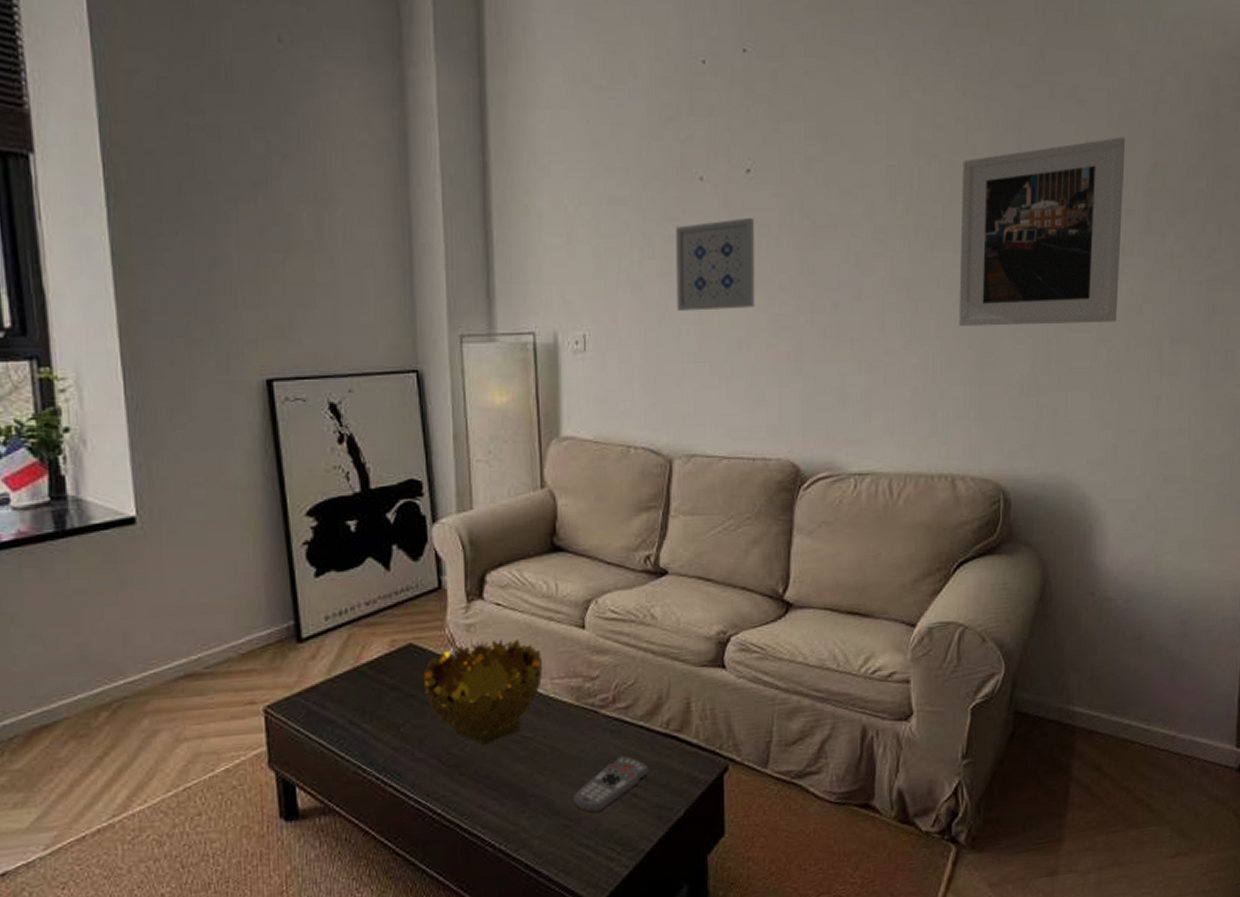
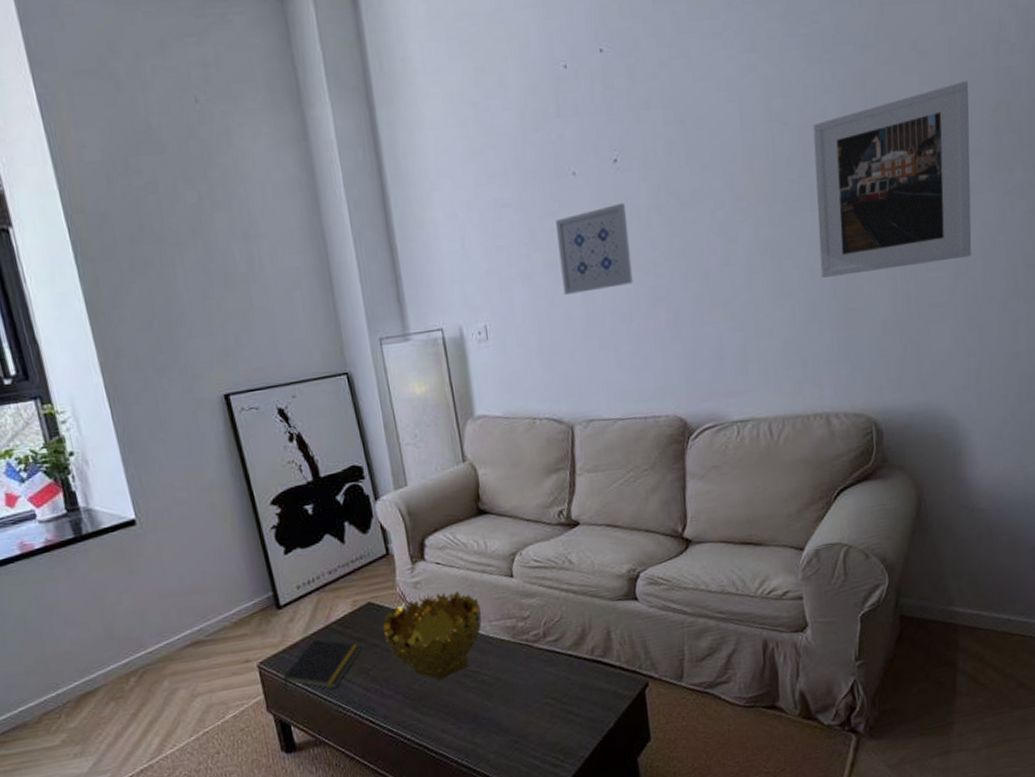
notepad: none [294,683,394,746] -> present [283,639,361,693]
remote control: present [574,755,650,813] -> none [519,680,581,730]

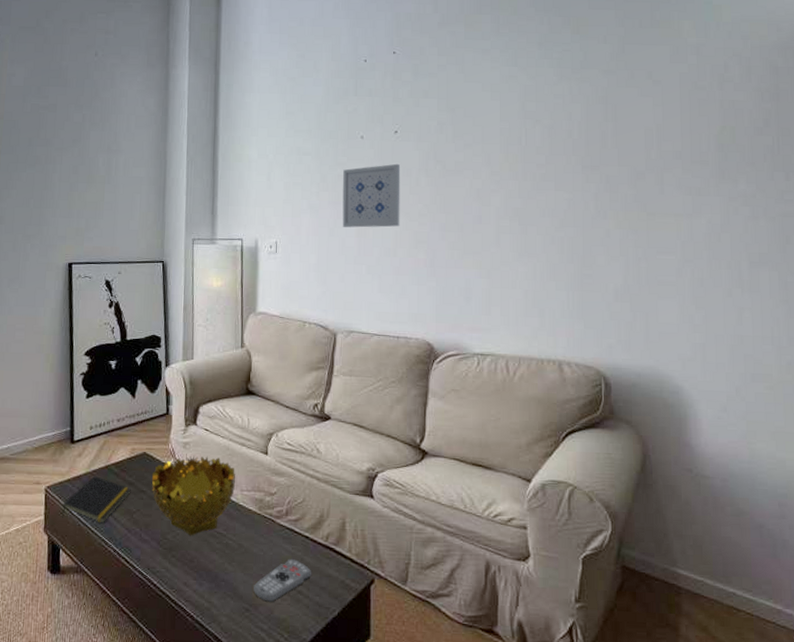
remote control: none [519,680,581,730] -> present [254,558,312,602]
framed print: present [813,80,972,278] -> none [560,106,699,247]

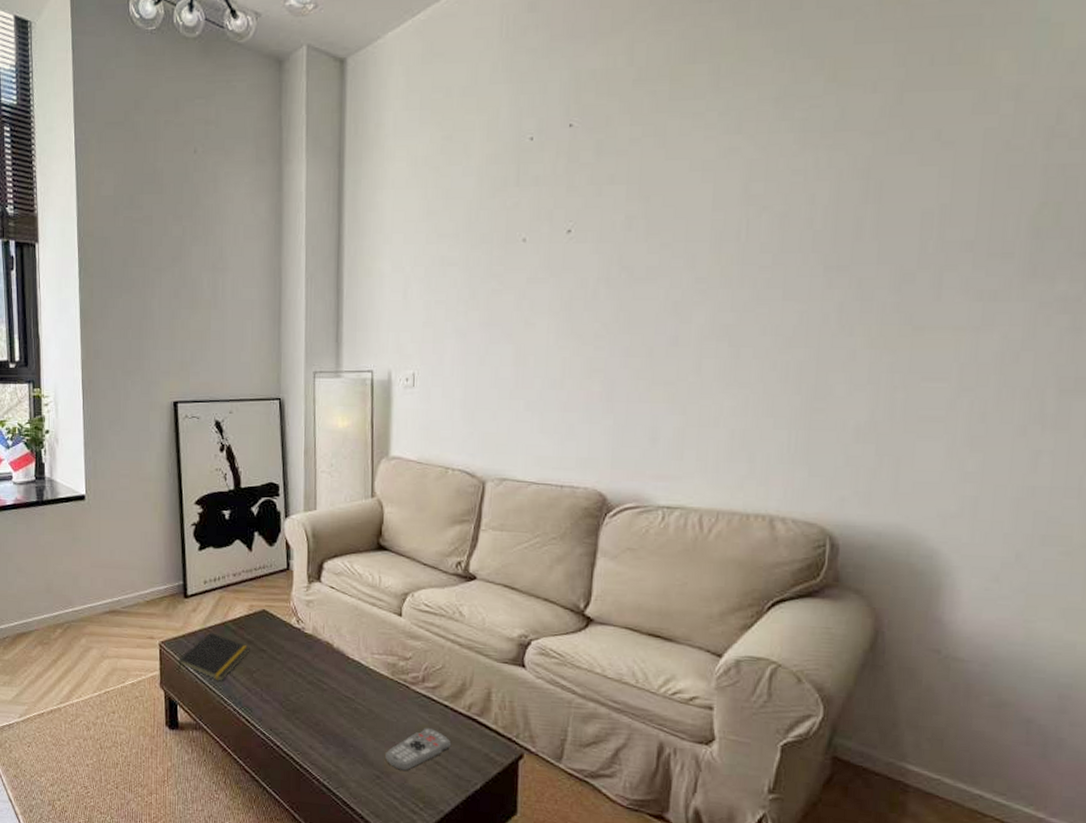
decorative bowl: present [151,455,236,536] -> none [272,614,366,699]
wall art: present [342,163,401,228] -> none [496,272,574,354]

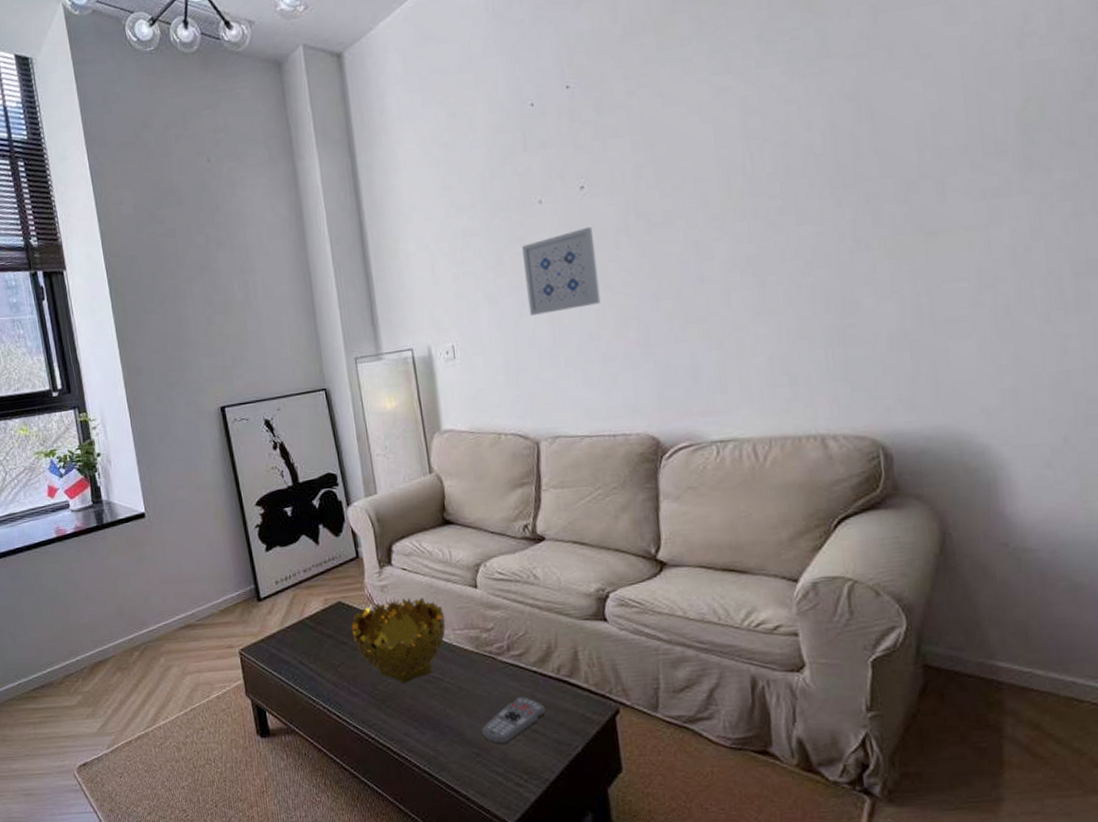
notepad: present [178,632,250,682] -> none [260,632,331,681]
decorative bowl: none [272,614,366,699] -> present [350,597,446,684]
wall art: none [496,272,574,354] -> present [522,226,601,316]

